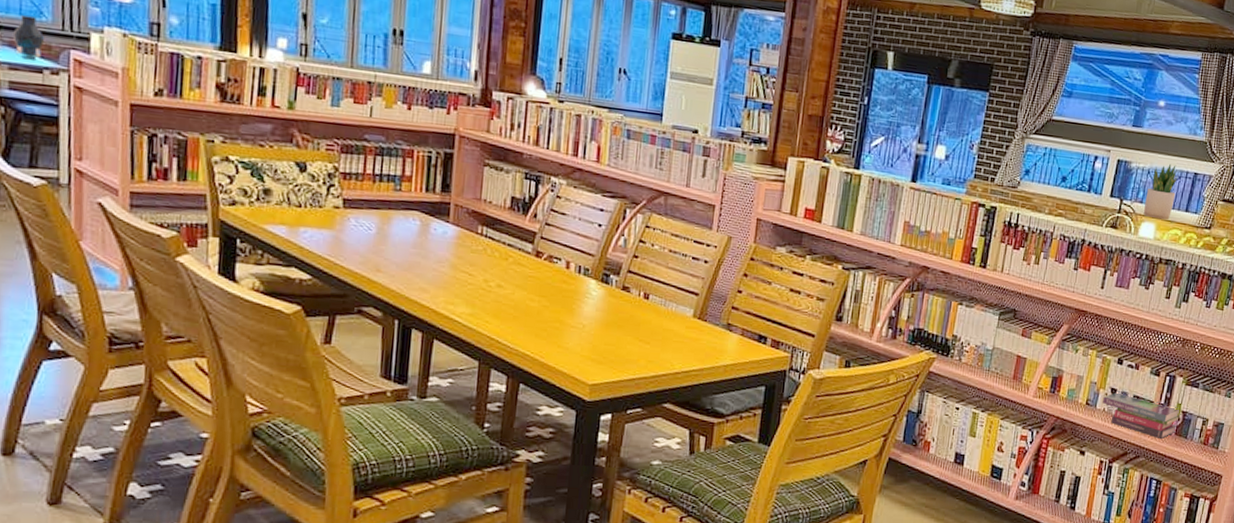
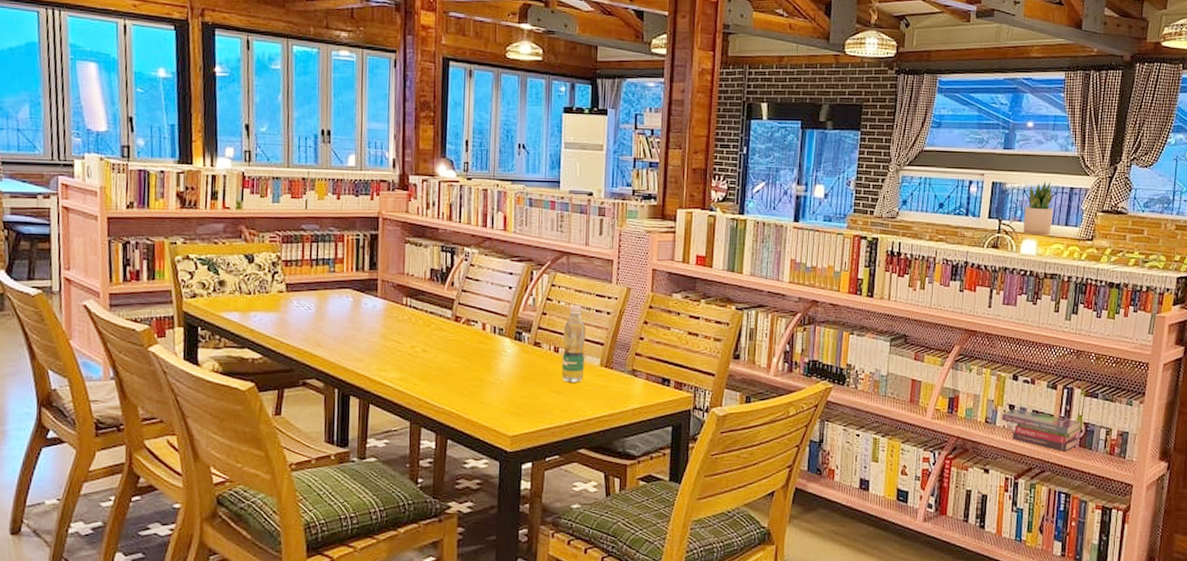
vase: present [12,15,45,60] -> none [12,151,39,188]
bottle: none [650,249,681,333] -> present [562,304,586,383]

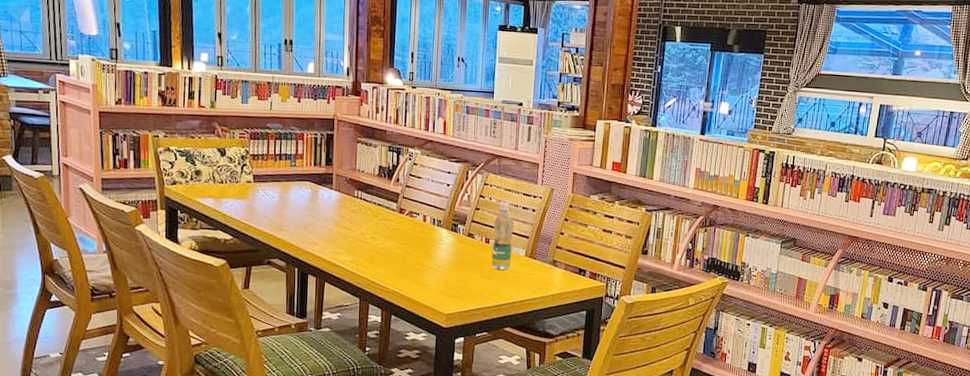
books: present [1002,407,1083,451] -> none [876,305,948,345]
planter: present [1024,181,1055,236] -> none [906,105,936,155]

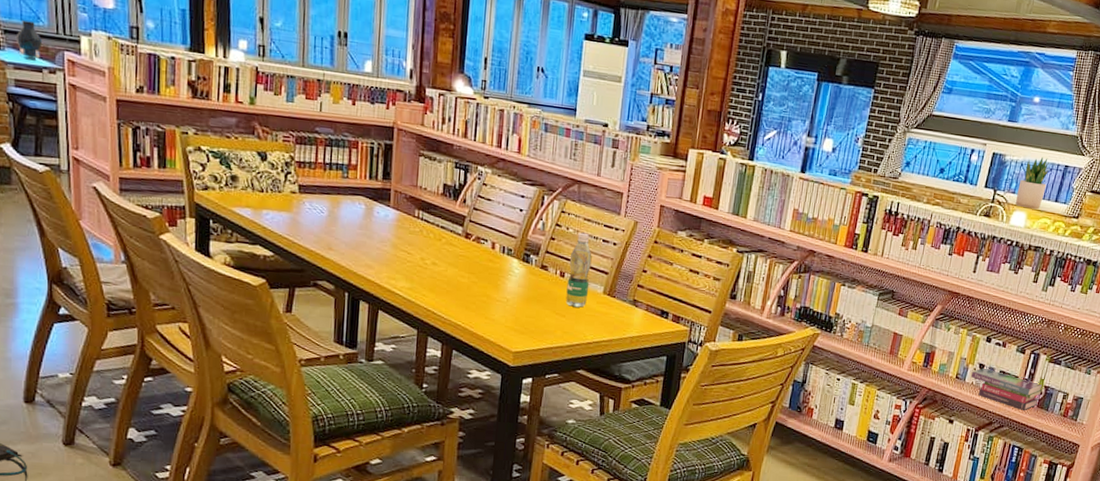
vase: none [16,51,39,84] -> present [15,20,43,61]
books: none [876,305,948,345] -> present [971,367,1044,410]
planter: none [906,105,936,155] -> present [1016,156,1050,210]

